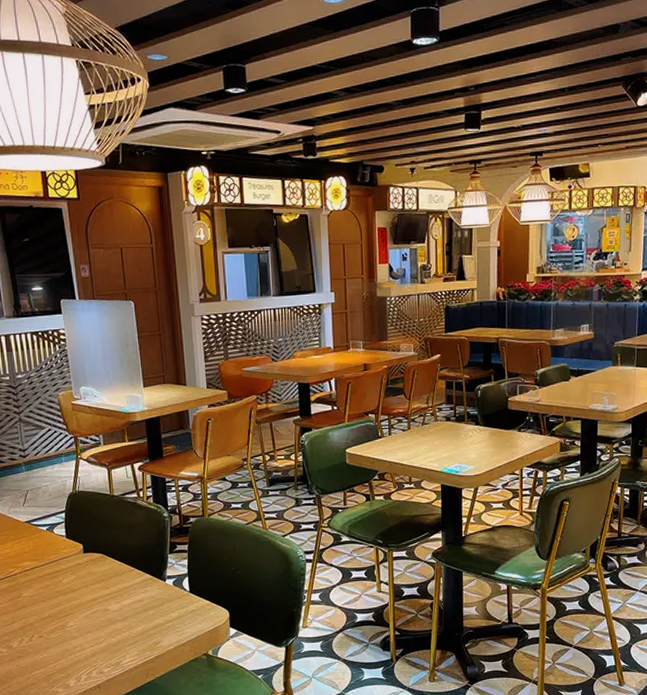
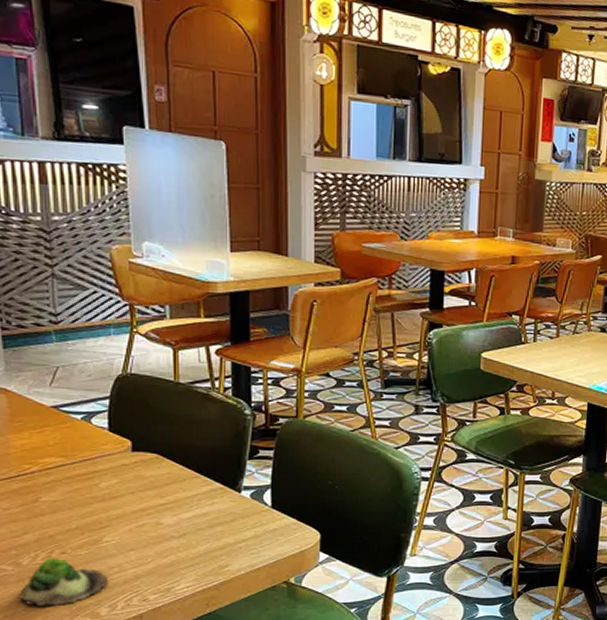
succulent plant: none [12,641,74,680] -> present [19,558,109,606]

